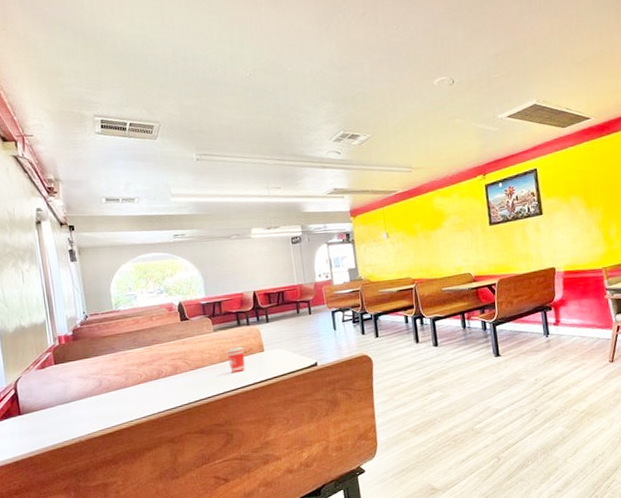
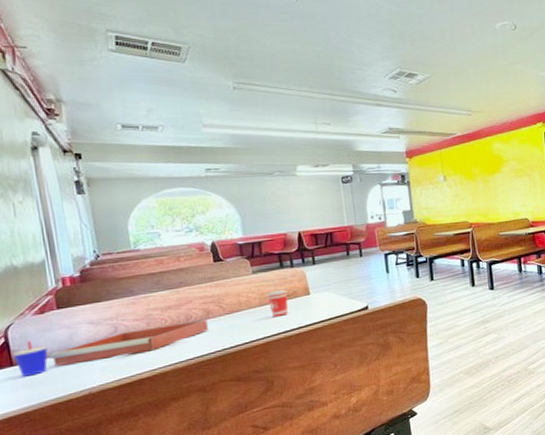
beverage cup: none [20,392,48,425] -> present [12,340,48,377]
tray: none [48,374,176,416] -> present [49,319,208,367]

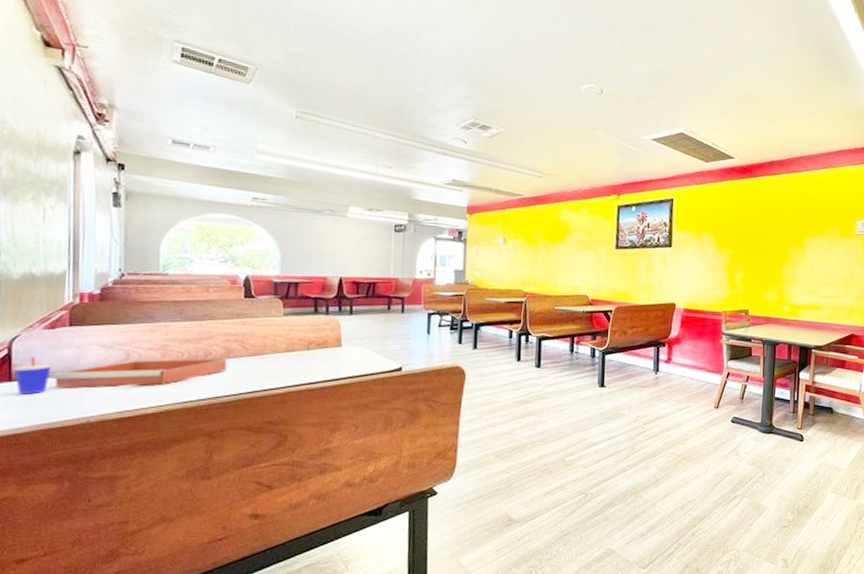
beverage cup: present [262,279,288,317] -> none [293,323,318,366]

